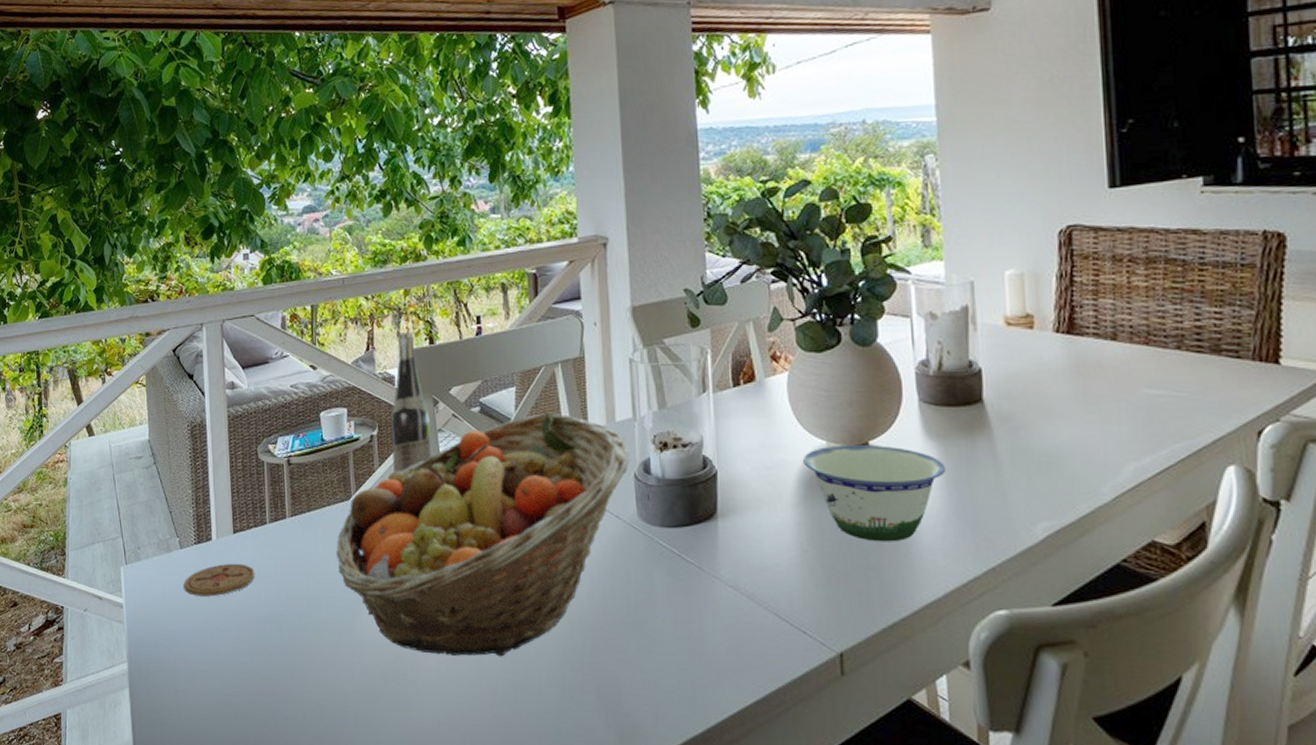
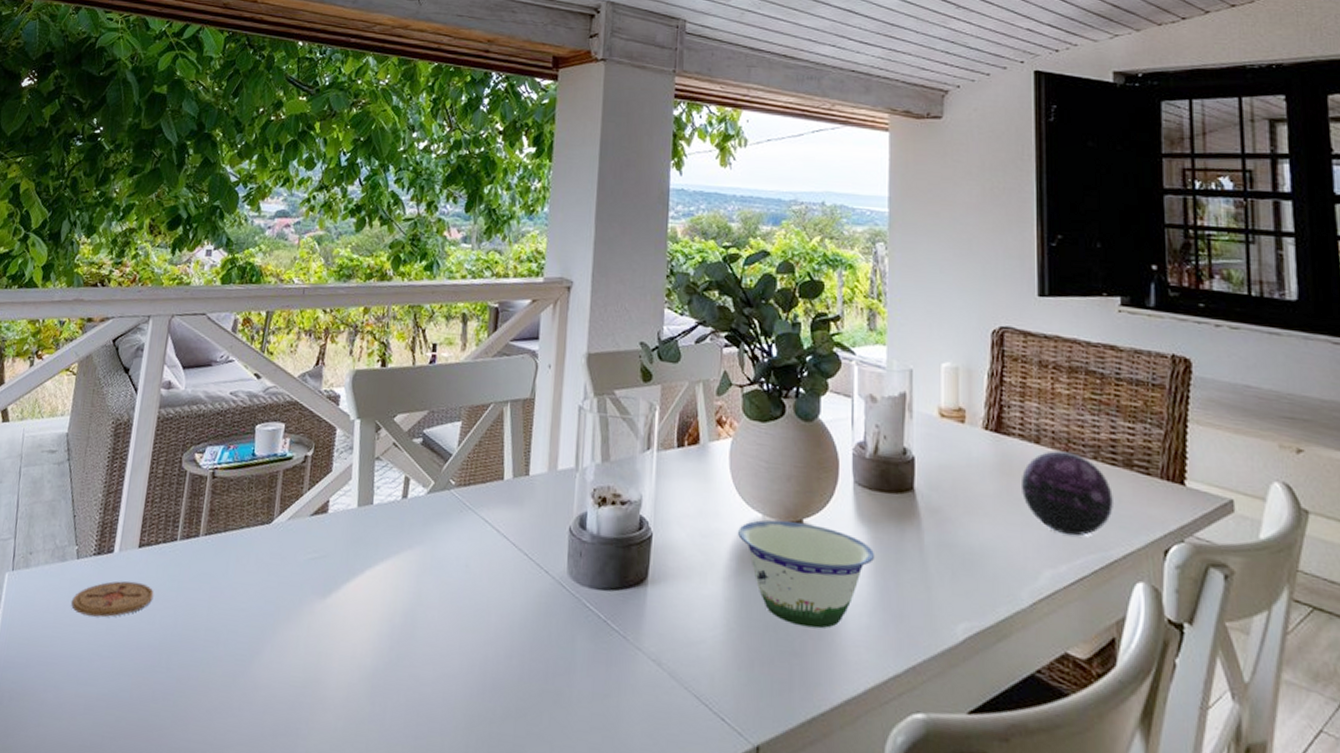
fruit basket: present [336,413,631,657] -> none [244,452,568,718]
wine bottle: present [391,332,432,473] -> none [323,351,370,500]
decorative orb: none [1098,345,1200,428] -> present [1022,451,1113,536]

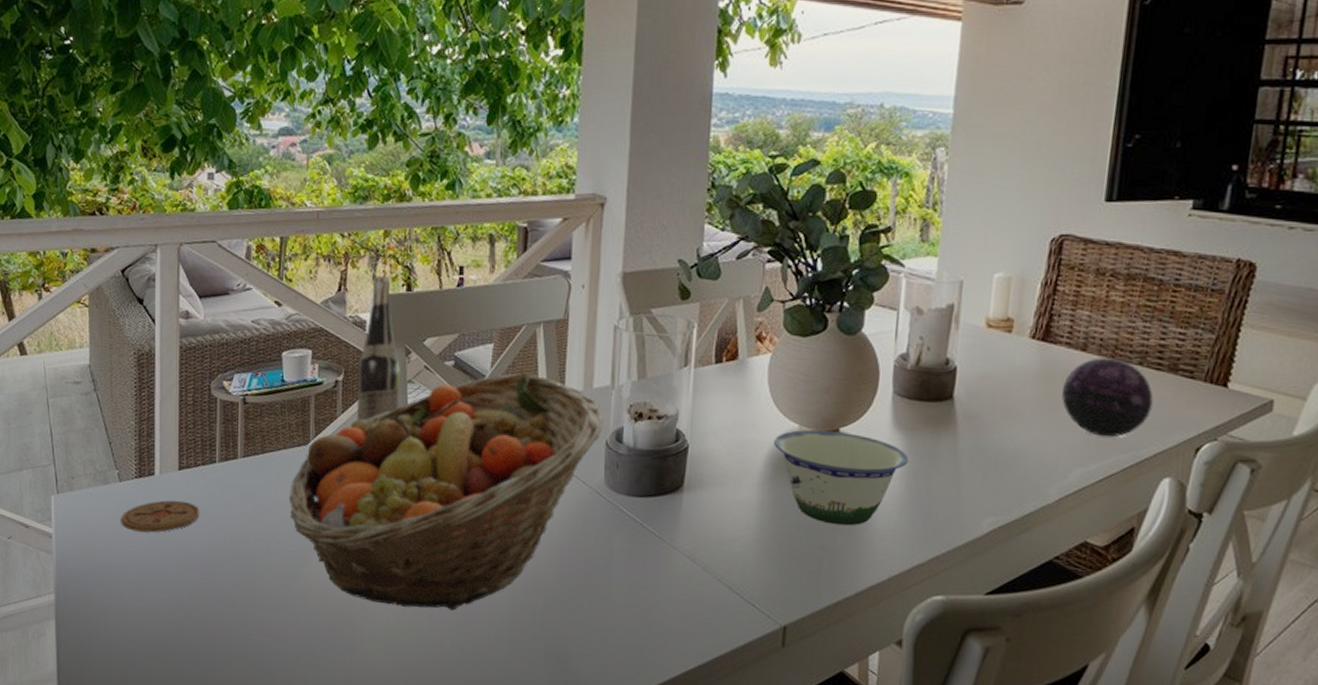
fruit basket: none [244,452,568,718] -> present [289,373,604,611]
wine bottle: none [323,351,370,500] -> present [357,276,400,421]

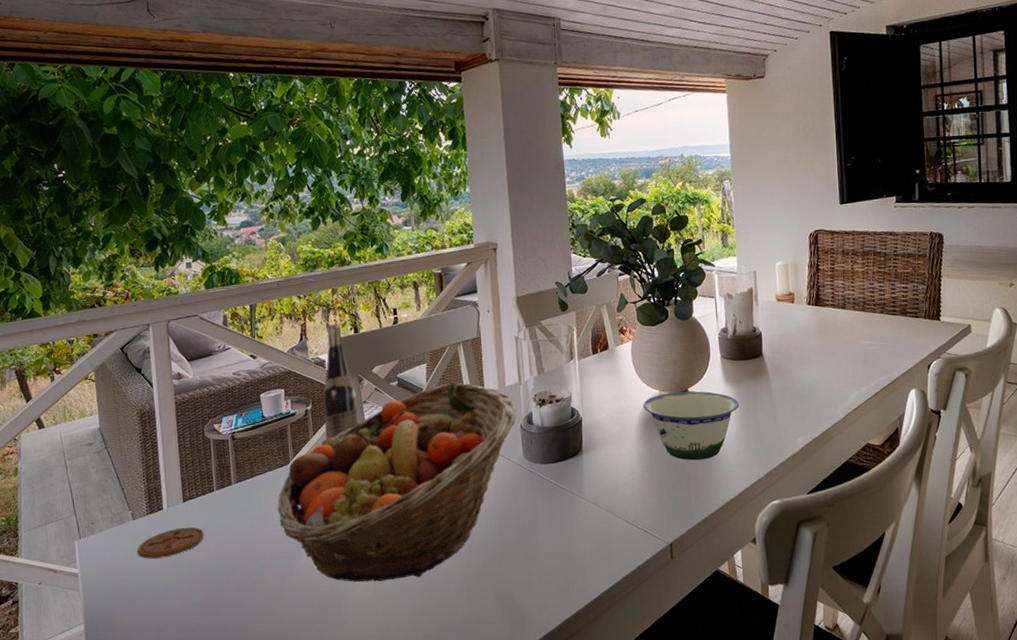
decorative orb: present [1061,357,1154,438] -> none [834,311,895,367]

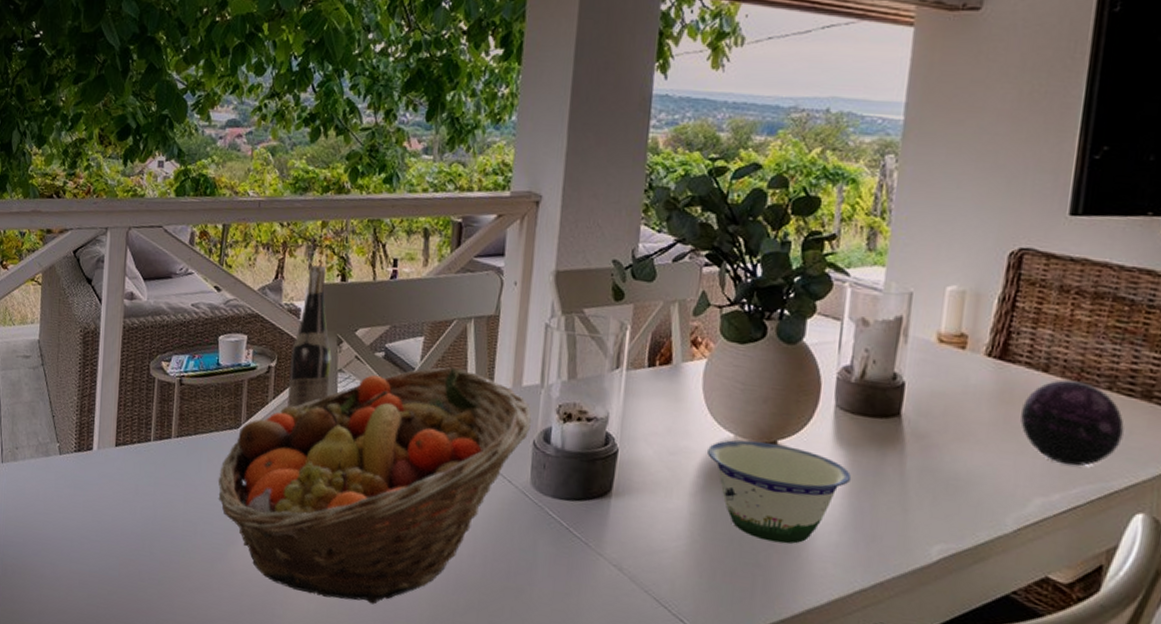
coaster: present [137,527,205,559] -> none [59,475,133,507]
decorative orb: none [834,311,895,367] -> present [1020,380,1124,466]

